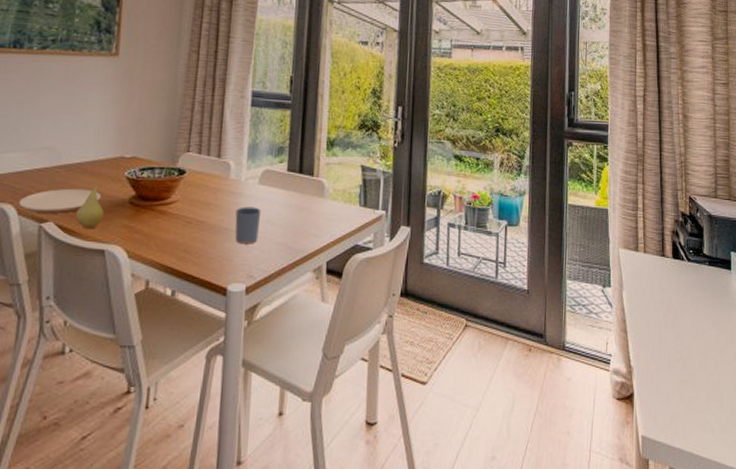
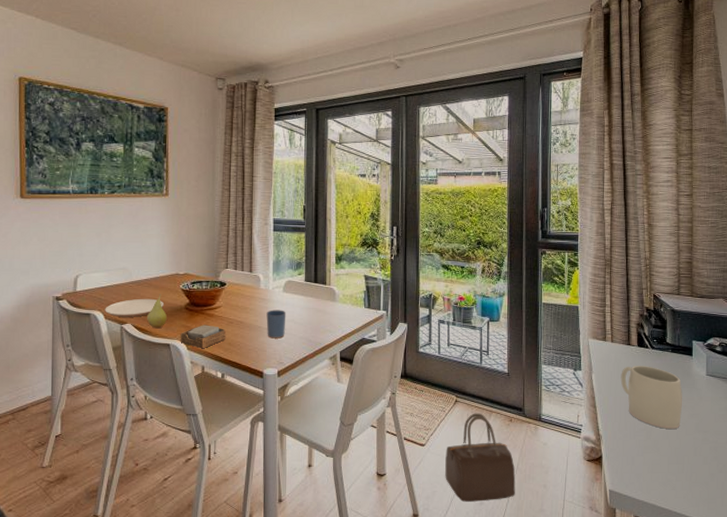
napkin holder: none [119,225,182,257] -> present [180,325,227,349]
handbag: none [450,340,534,457] -> present [445,413,516,502]
mug: none [654,281,722,358] -> present [620,366,683,429]

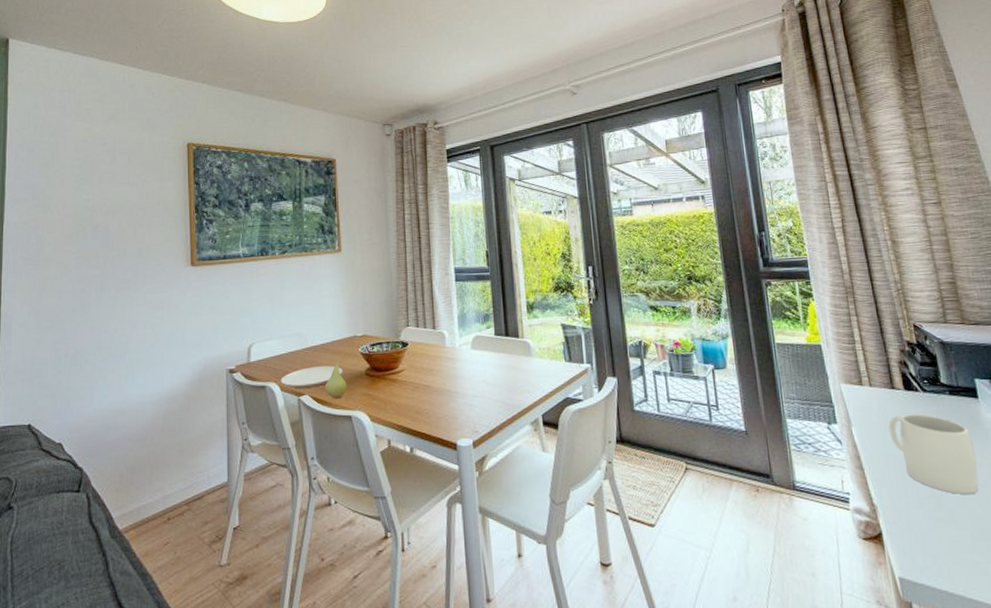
napkin holder: present [180,325,227,349] -> none [362,391,413,420]
mug: present [266,310,286,339] -> none [455,369,478,403]
handbag: present [445,413,516,502] -> none [681,482,777,597]

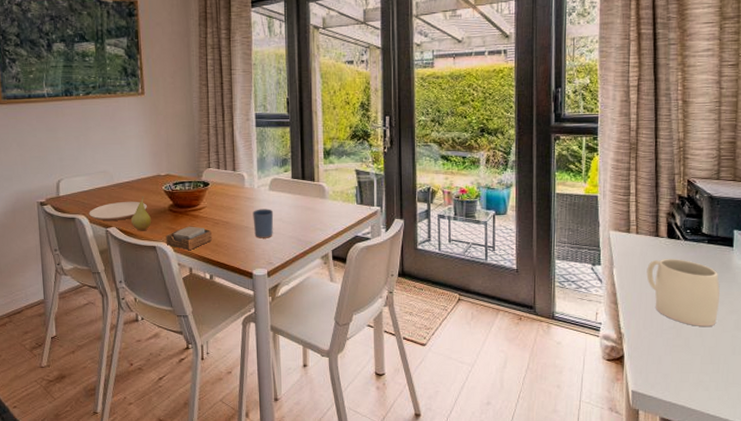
napkin holder: none [362,391,413,420] -> present [165,226,213,251]
mug: none [455,369,478,403] -> present [253,209,274,238]

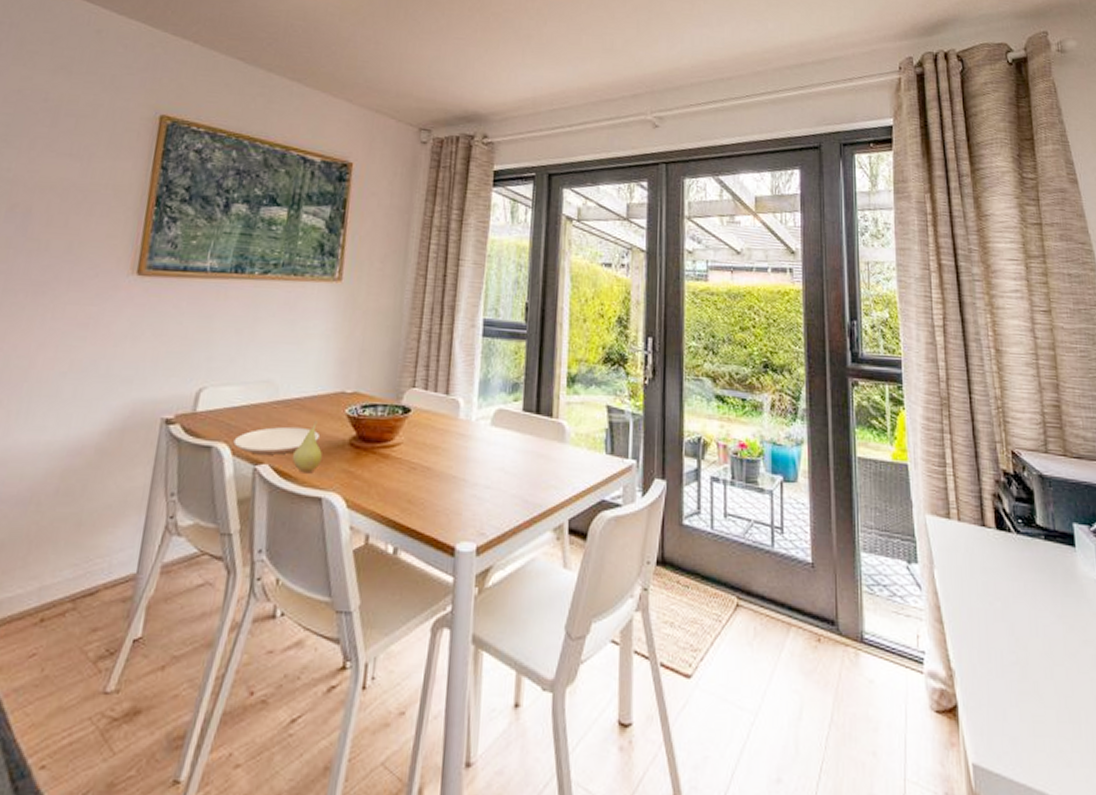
napkin holder: present [165,226,213,251] -> none [337,470,406,508]
mug: present [253,209,274,238] -> none [464,451,494,496]
mug: present [646,259,721,326] -> none [975,559,1069,663]

